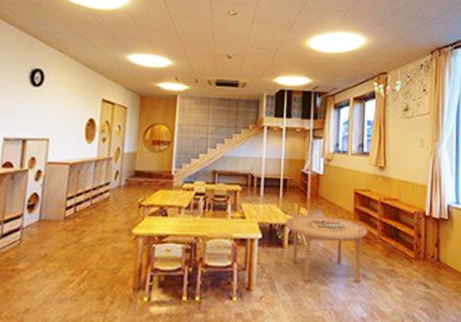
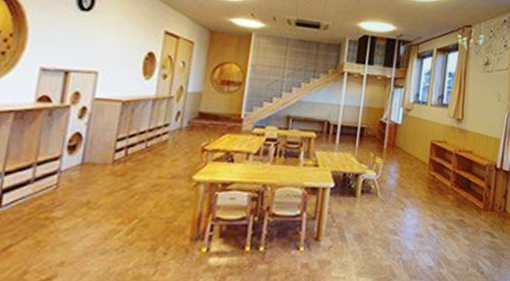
dining table: present [285,215,368,283] -> none [359,164,441,233]

